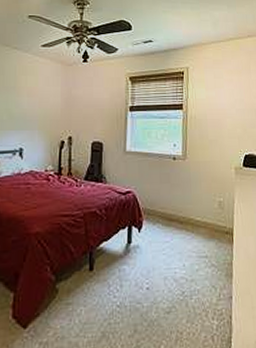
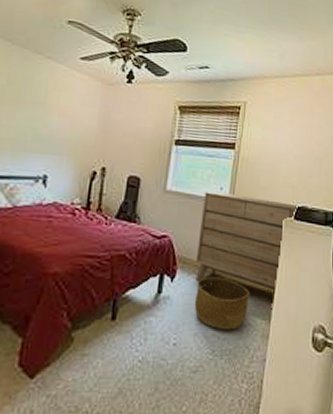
dresser: none [158,148,246,240] -> present [195,191,299,299]
basket: none [161,224,211,273] -> present [194,276,251,330]

